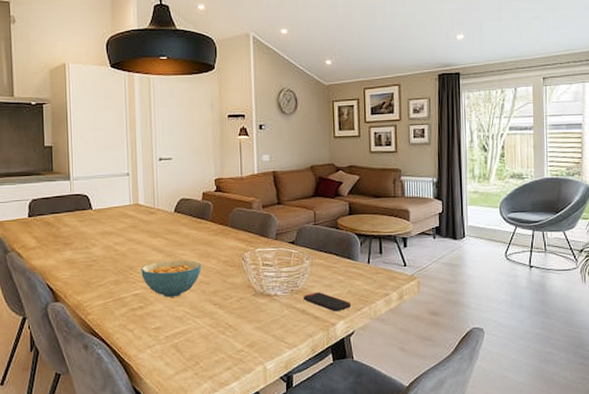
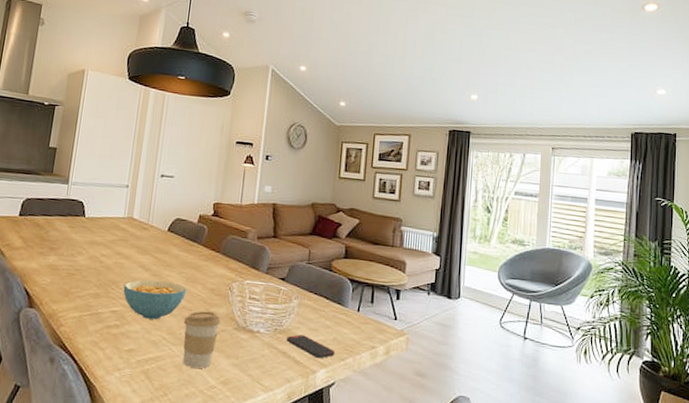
coffee cup: none [204,282,239,336] -> present [183,311,221,369]

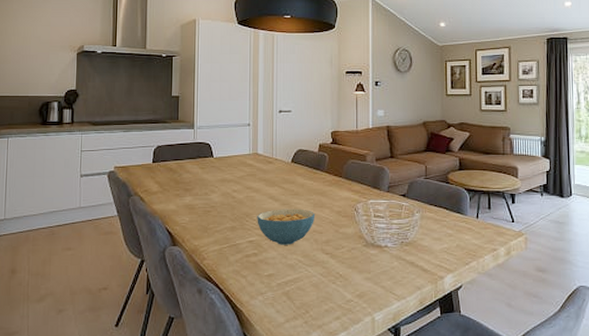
coffee cup: present [183,311,221,369] -> none [317,232,350,285]
smartphone: present [287,334,336,359] -> none [413,245,460,265]

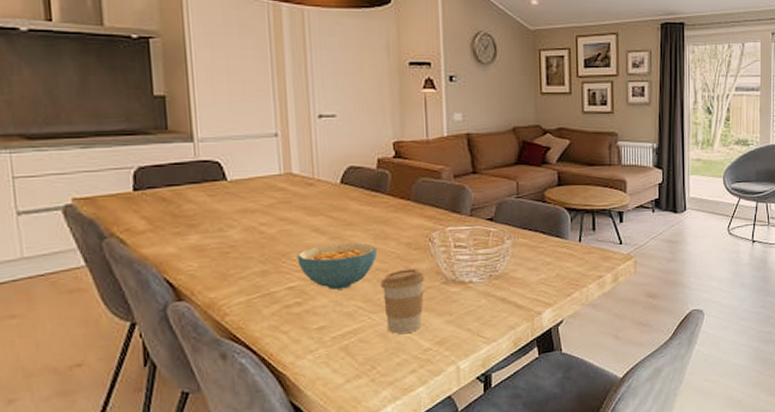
coffee cup: none [317,232,350,285] -> present [381,268,425,334]

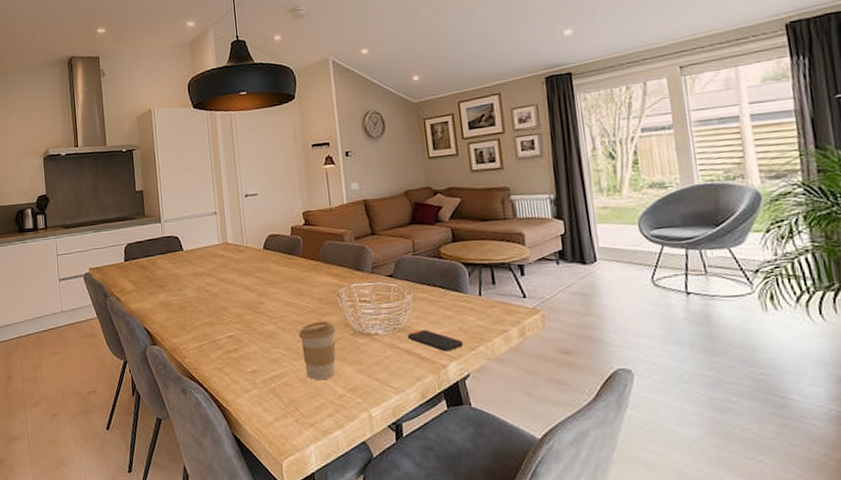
cereal bowl: present [297,242,378,290] -> none [233,298,295,339]
smartphone: none [504,276,560,299] -> present [408,330,464,352]

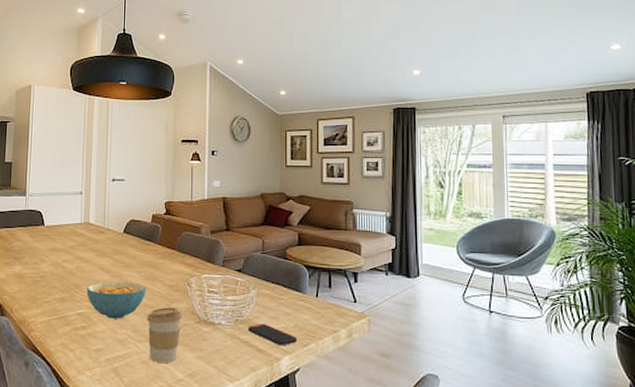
cereal bowl: none [233,298,295,339] -> present [86,281,147,319]

